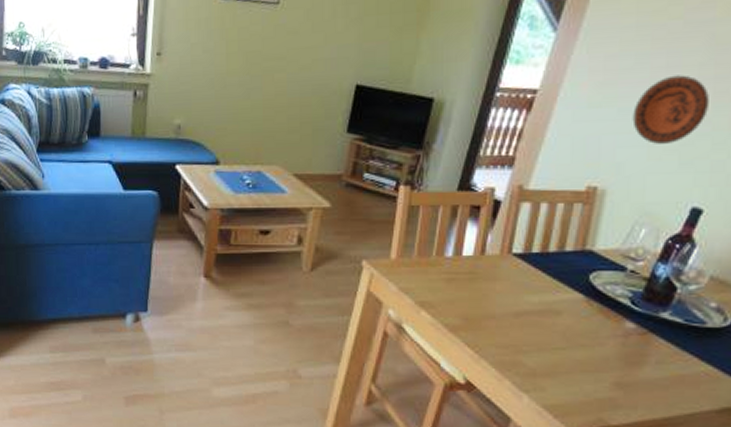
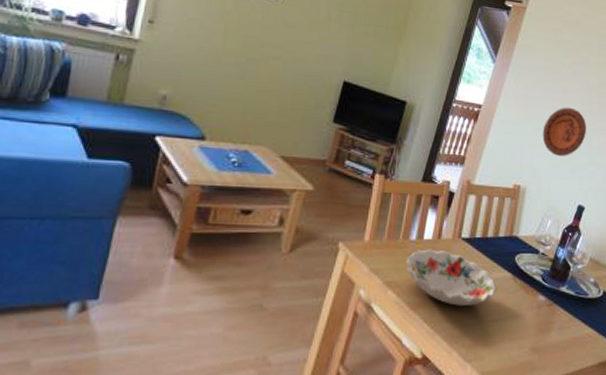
decorative bowl: none [441,267,561,331] -> present [406,249,496,306]

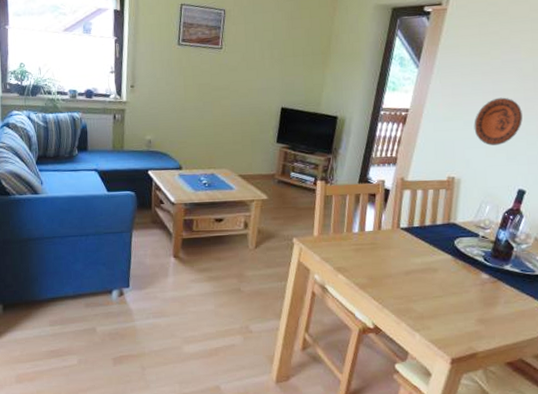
decorative bowl: present [406,249,496,306] -> none [351,239,438,285]

